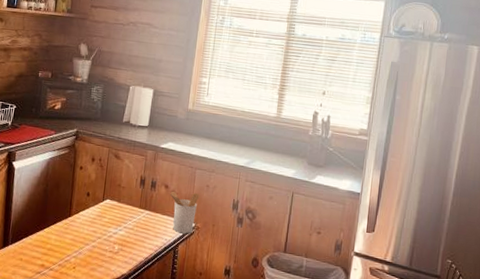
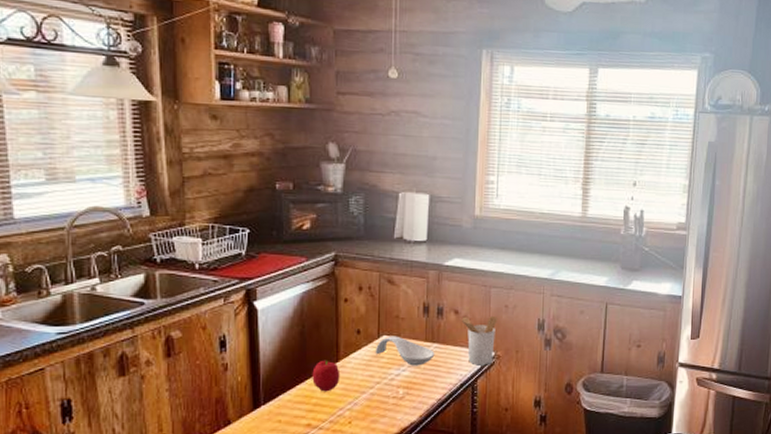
fruit: none [49,214,71,240] -> present [312,360,340,392]
spoon rest: none [99,200,146,228] -> present [375,336,435,366]

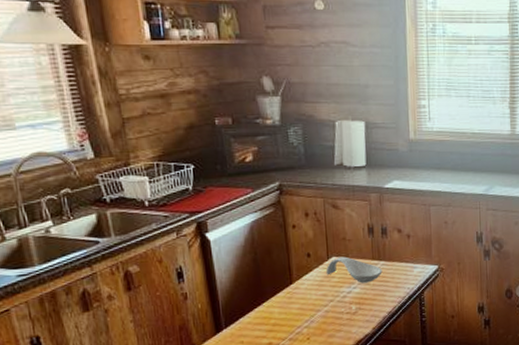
fruit: present [312,360,340,392] -> none [268,283,296,313]
utensil holder: present [460,315,497,366] -> none [403,232,438,279]

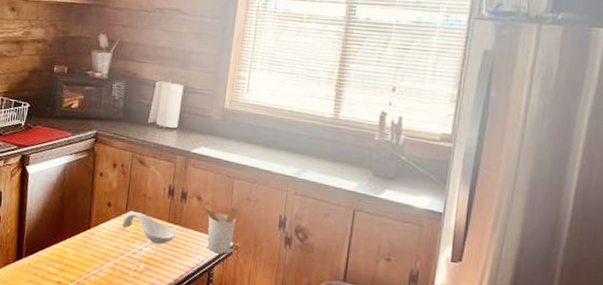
utensil holder: none [403,232,438,279] -> present [202,203,238,254]

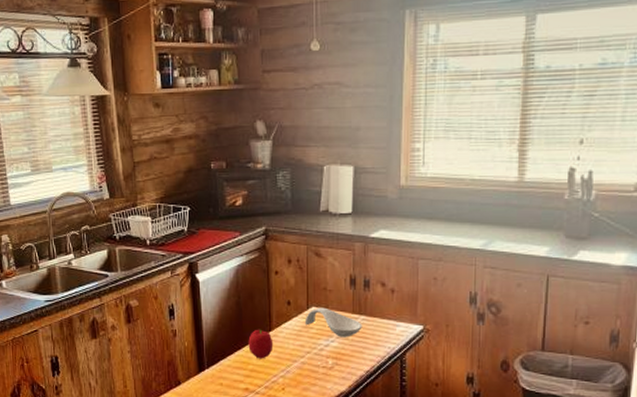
fruit: none [66,225,90,255] -> present [248,329,274,359]
utensil holder: present [202,203,238,254] -> none [387,288,426,339]

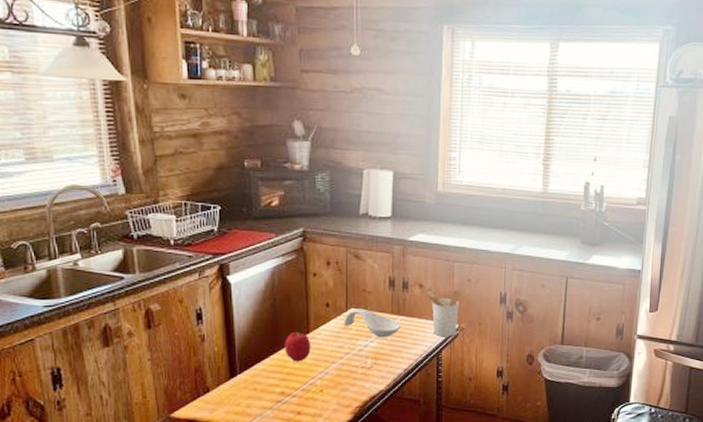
utensil holder: none [387,288,426,339] -> present [424,289,460,337]

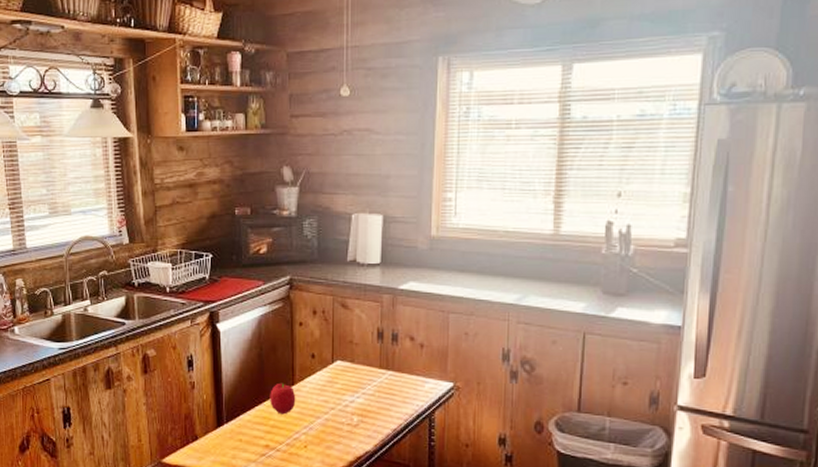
spoon rest: present [343,309,401,338] -> none [329,361,390,394]
utensil holder: present [424,289,460,337] -> none [415,343,456,397]

